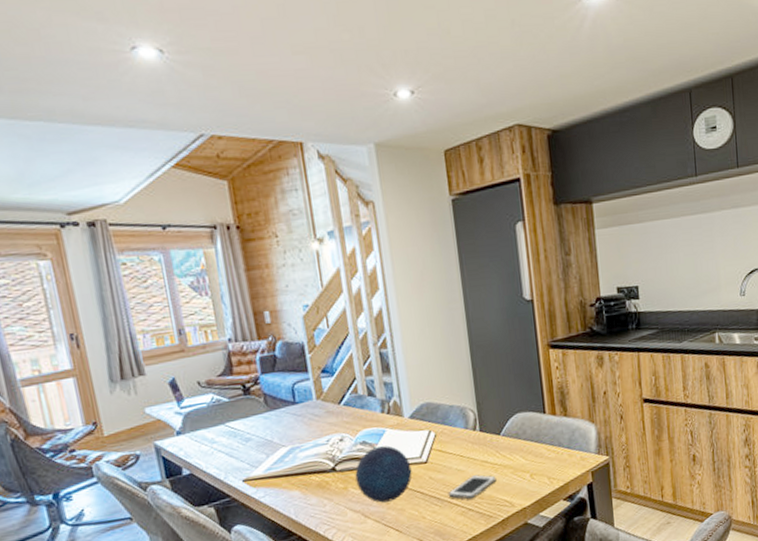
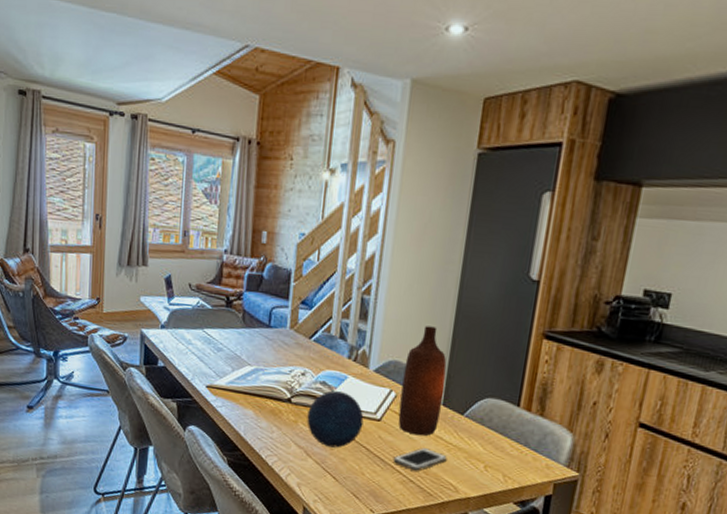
bottle: none [435,362,481,467] -> present [398,326,447,436]

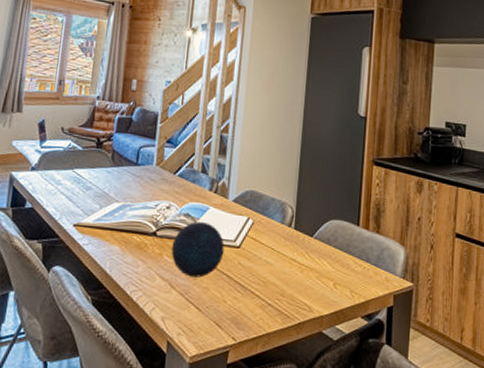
cell phone: present [393,448,447,471] -> none [252,271,301,294]
bottle: present [398,326,447,436] -> none [255,158,296,260]

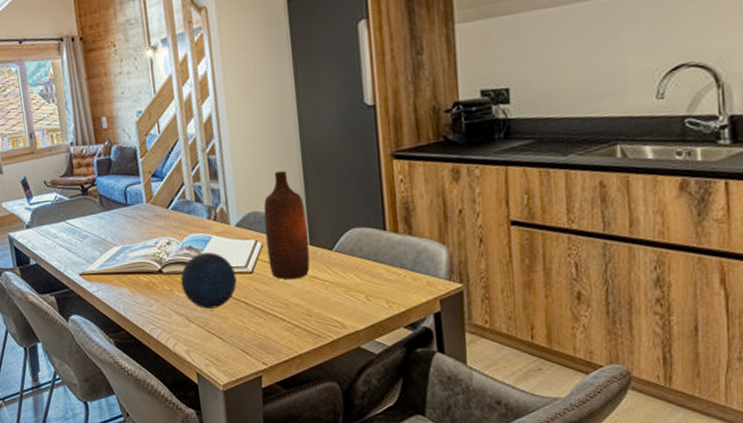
bottle: none [255,158,296,260] -> present [263,171,310,280]

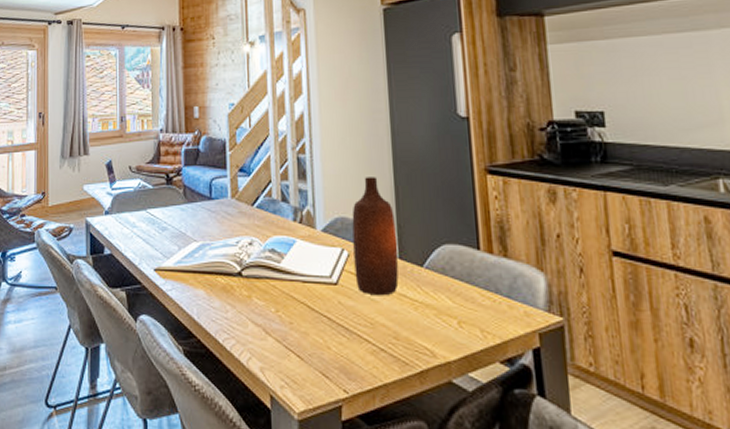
decorative orb: present [180,252,237,309] -> none [260,258,320,321]

